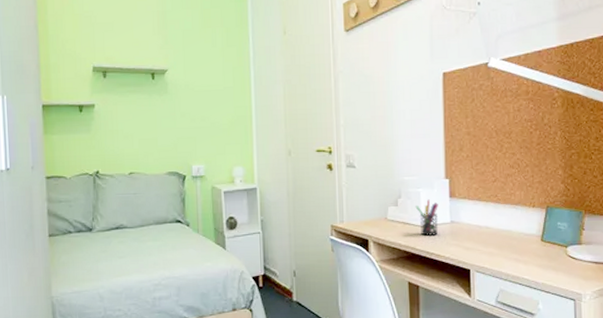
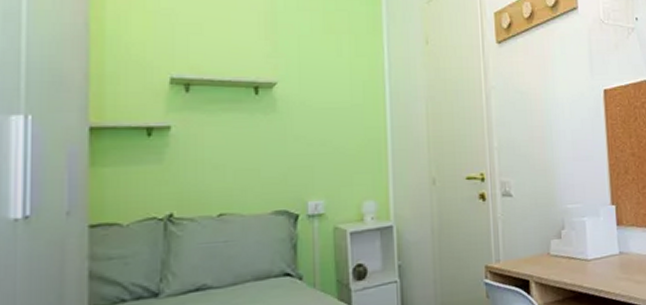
pen holder: present [415,199,438,236] -> none [580,229,606,271]

